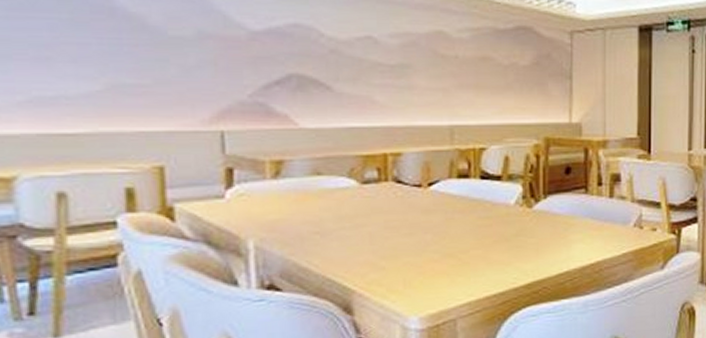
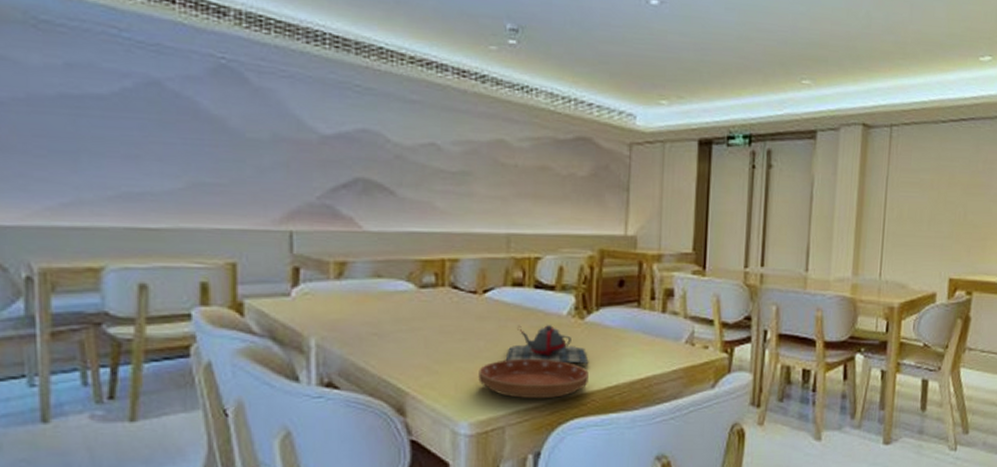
saucer: none [427,249,539,290] -> present [478,358,589,399]
teapot: none [454,215,539,253] -> present [505,325,589,365]

